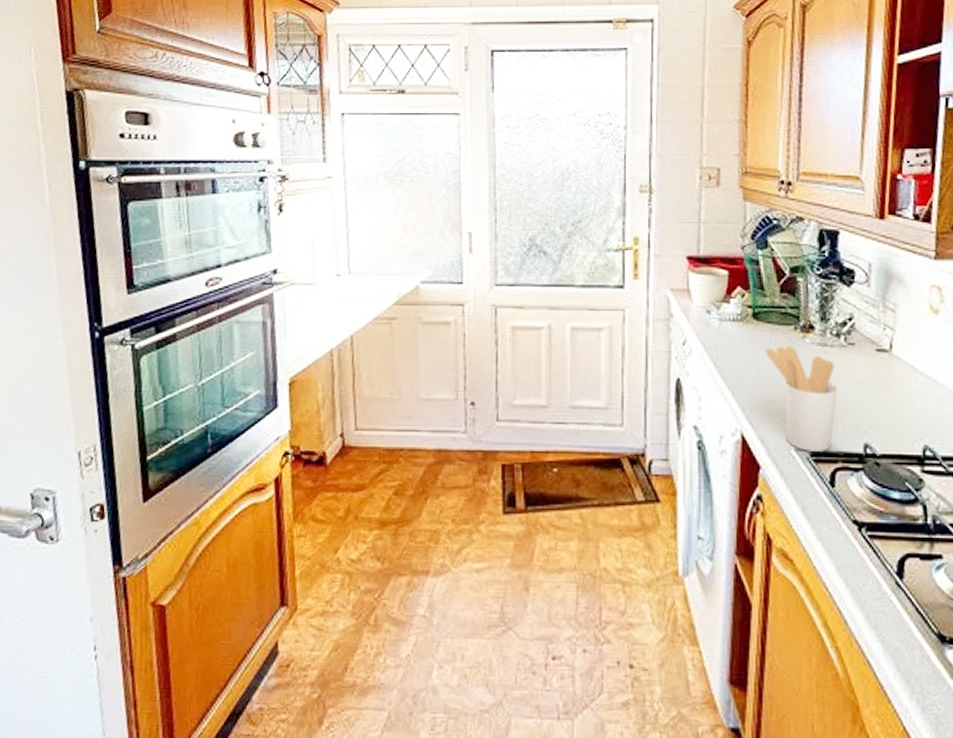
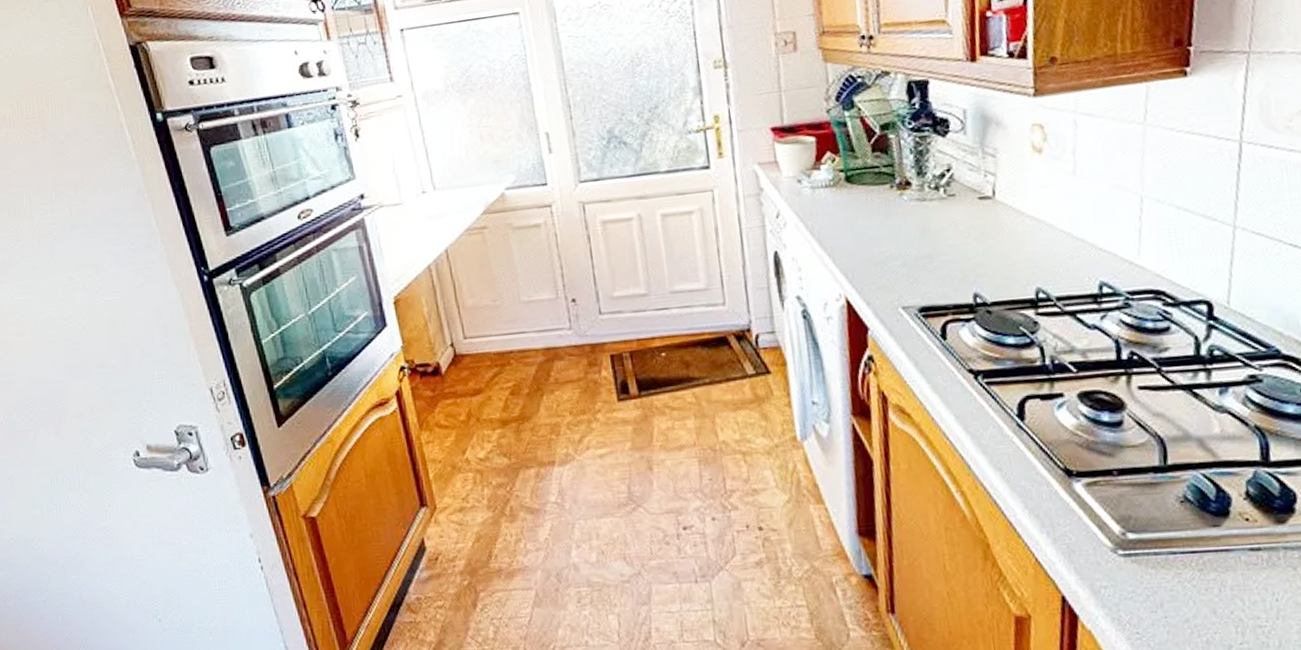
utensil holder: present [766,346,838,452] -> none [862,205,942,308]

